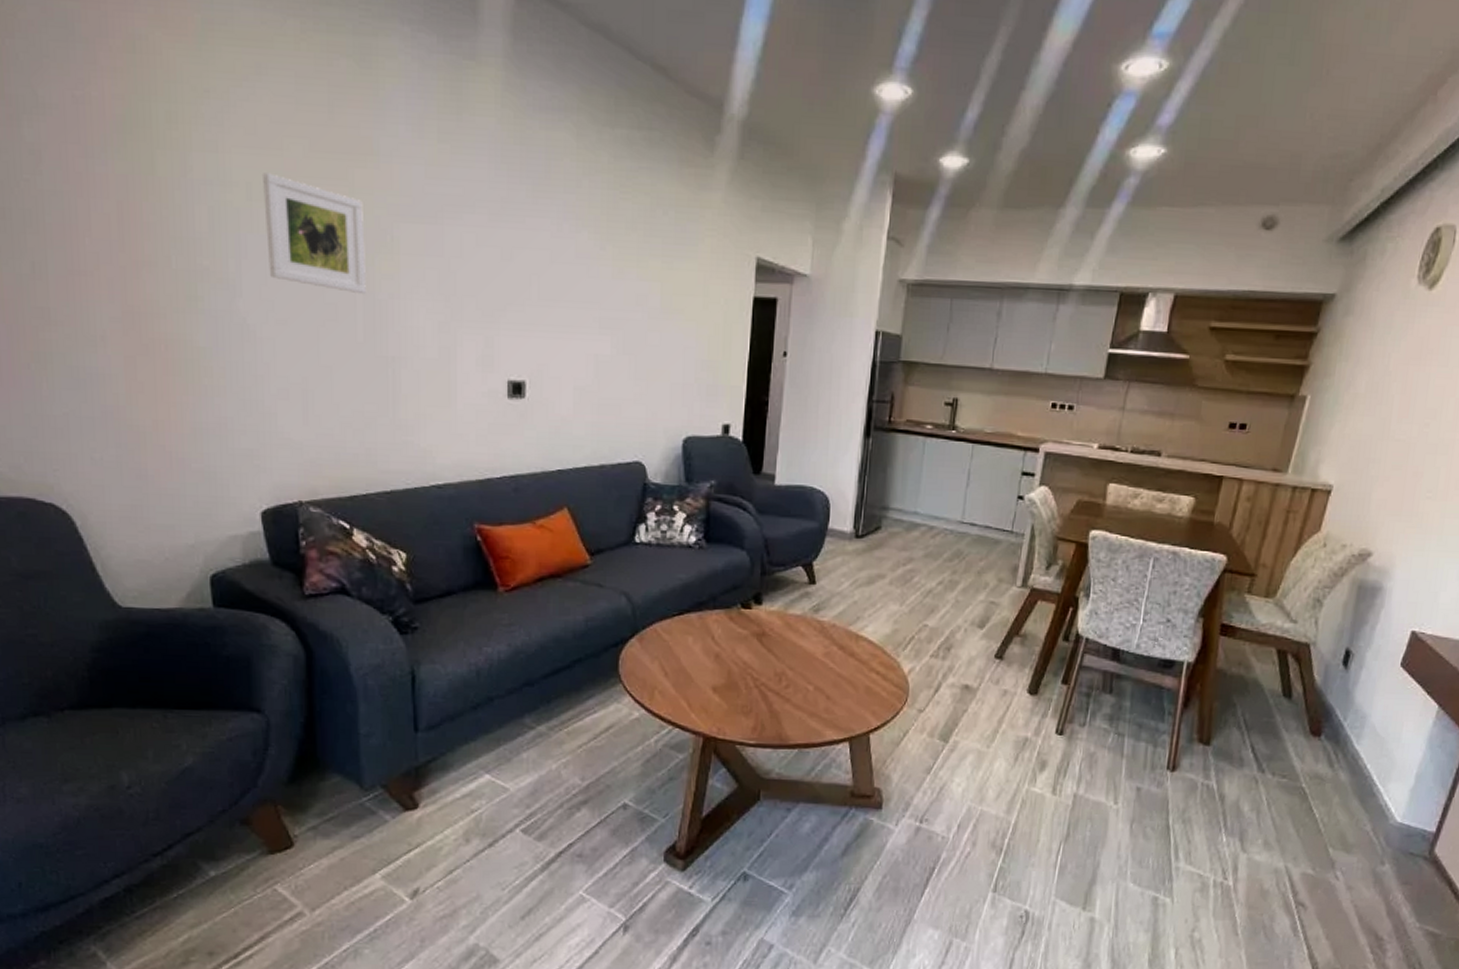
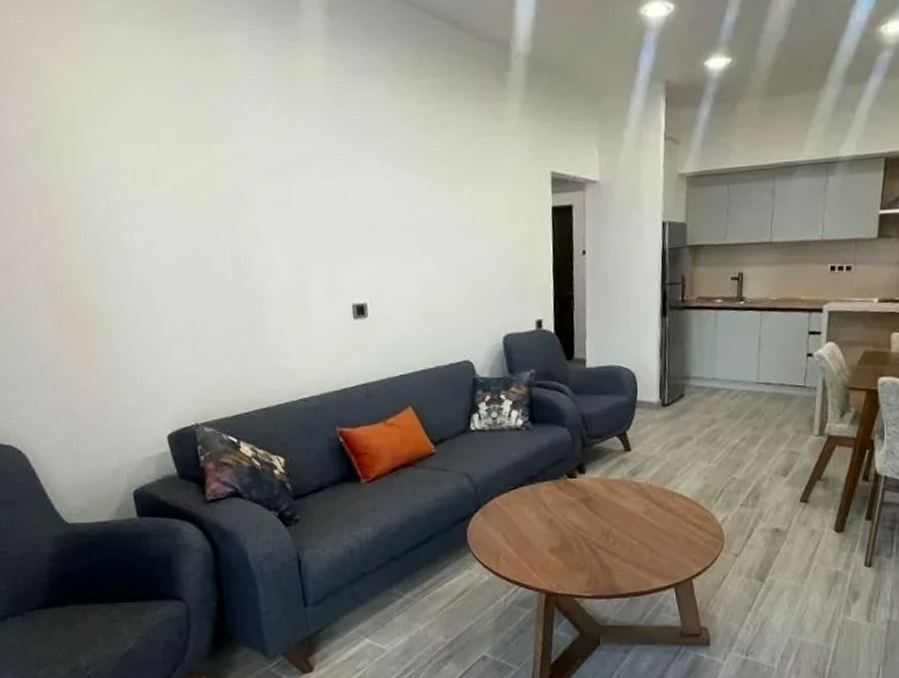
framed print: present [263,173,366,295] -> none [143,158,232,248]

